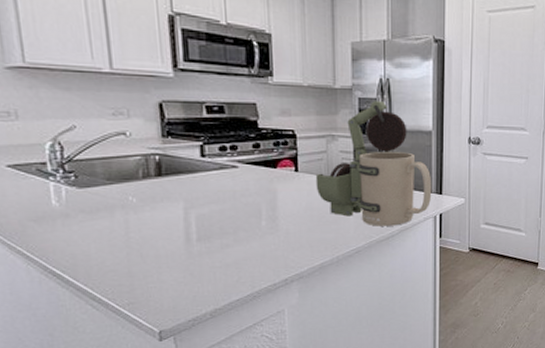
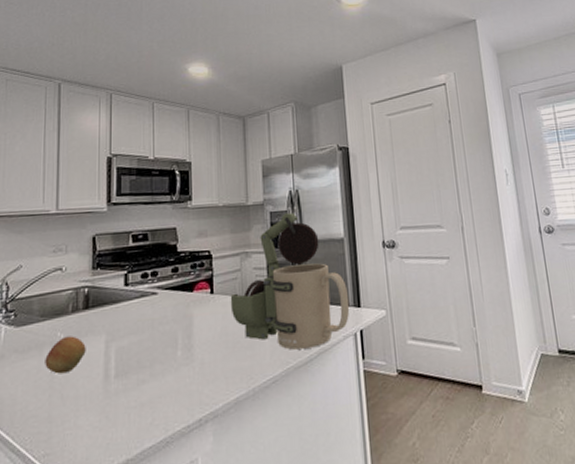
fruit: none [117,201,163,235] -> present [45,336,86,374]

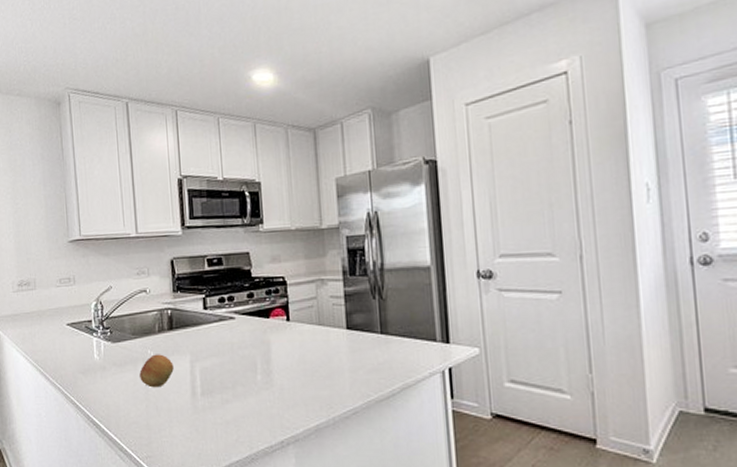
cocoa: present [230,213,350,350] -> none [306,237,437,383]

